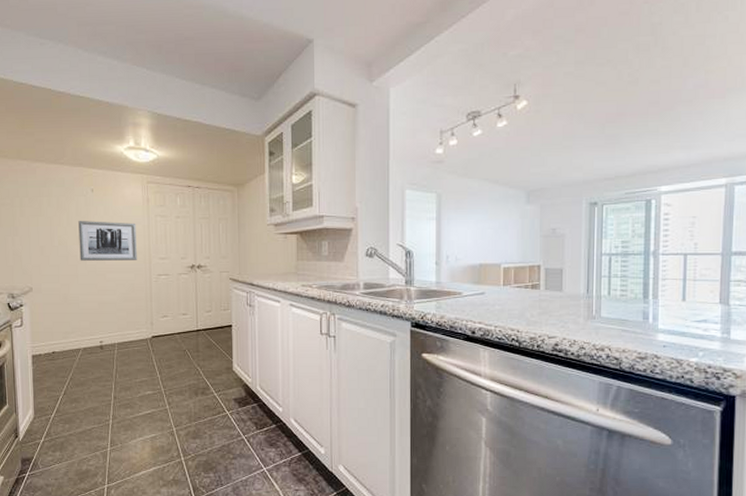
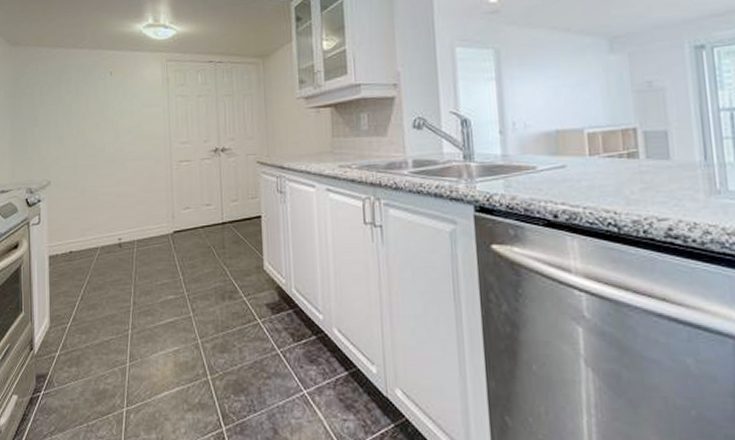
wall art: present [78,221,137,261] -> none [97,105,157,150]

